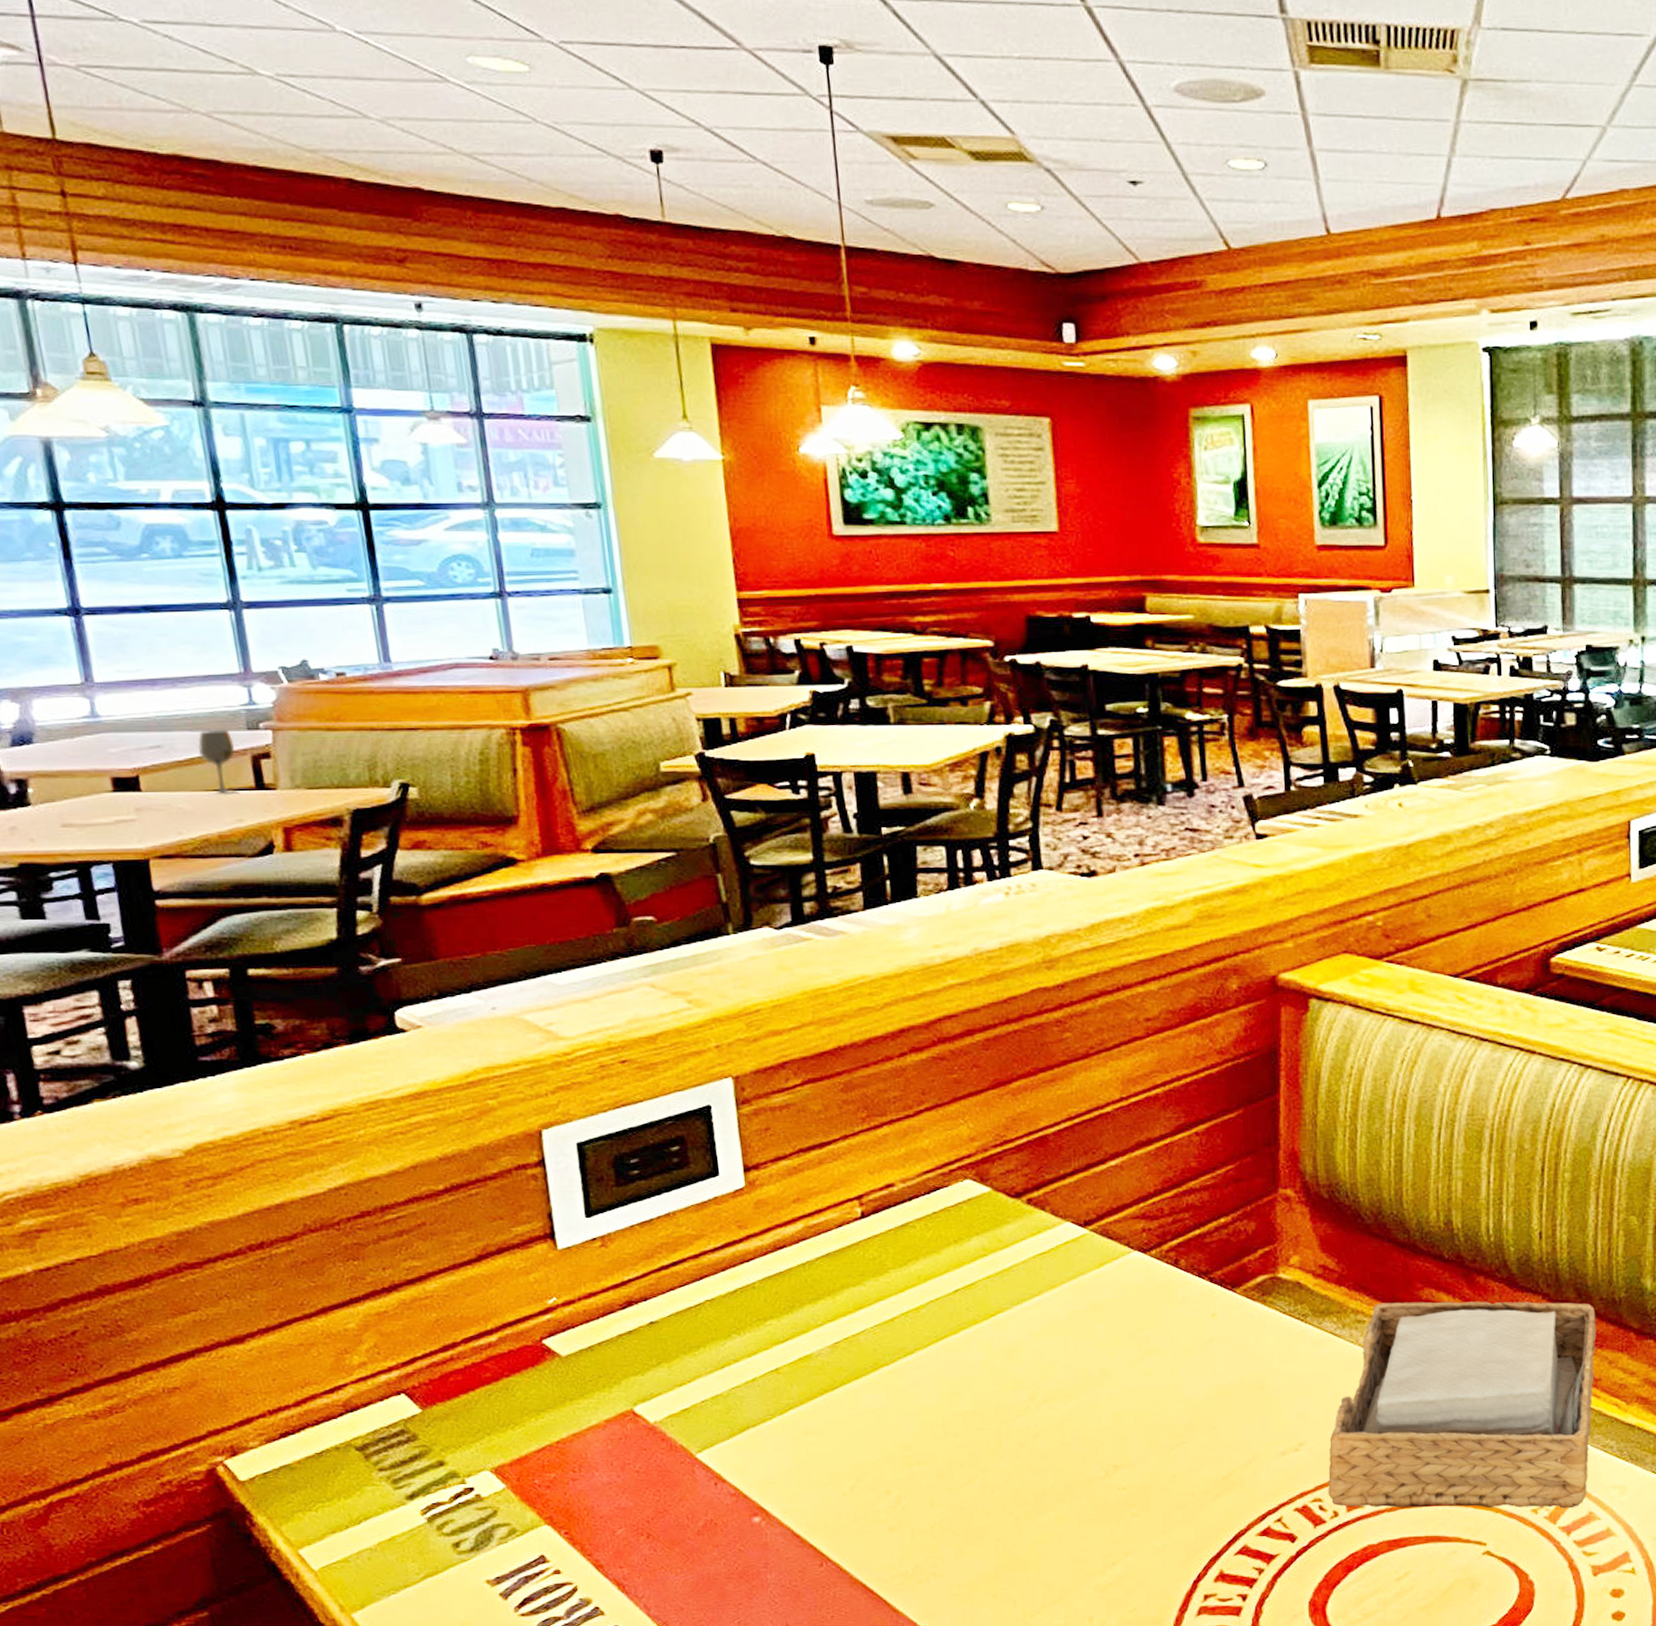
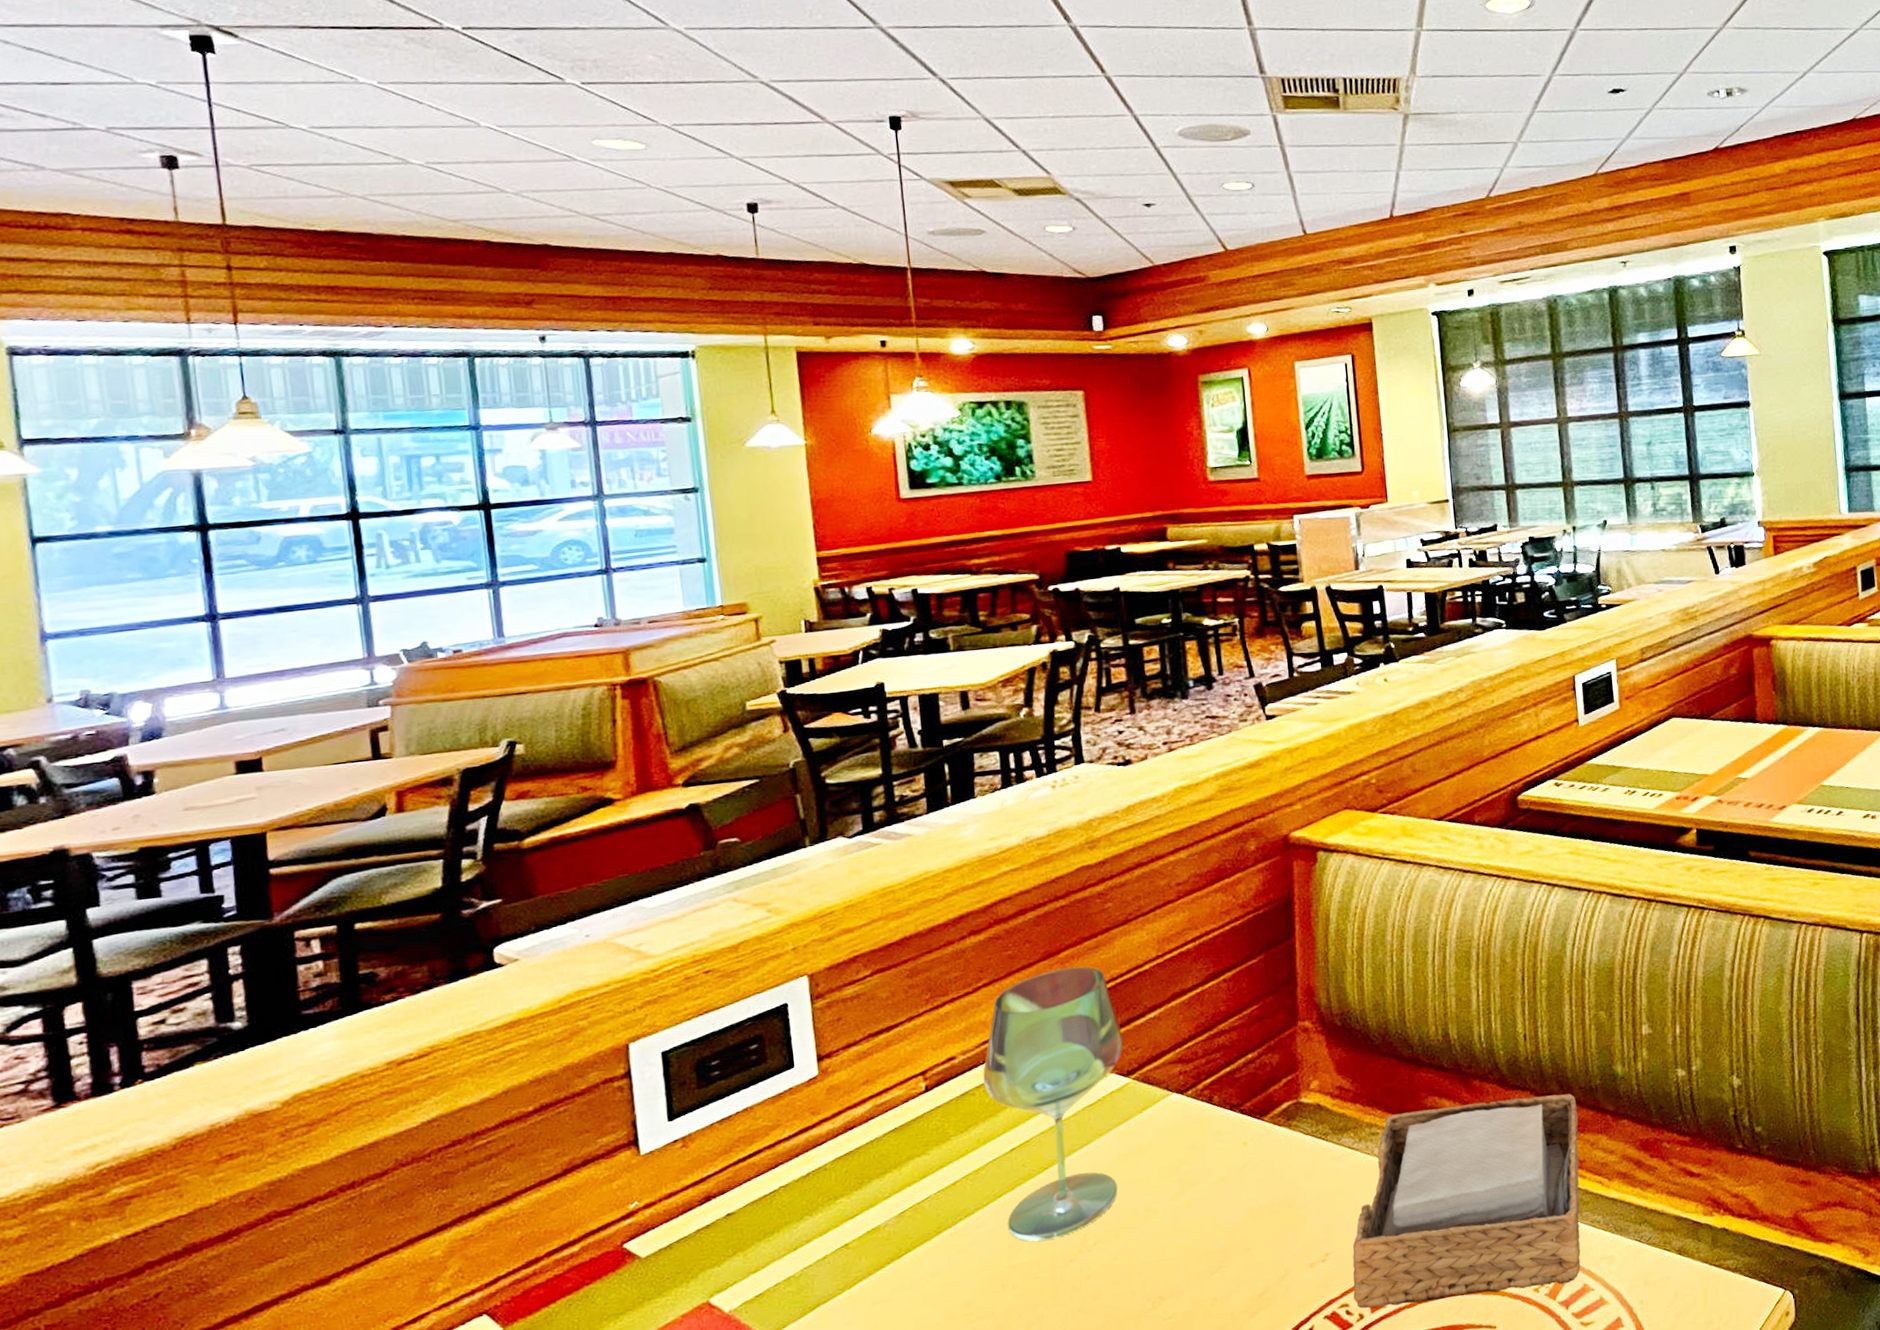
wine glass: present [197,729,239,797] -> none [319,708,357,770]
wine glass: none [924,1100,1080,1391] -> present [983,966,1123,1242]

